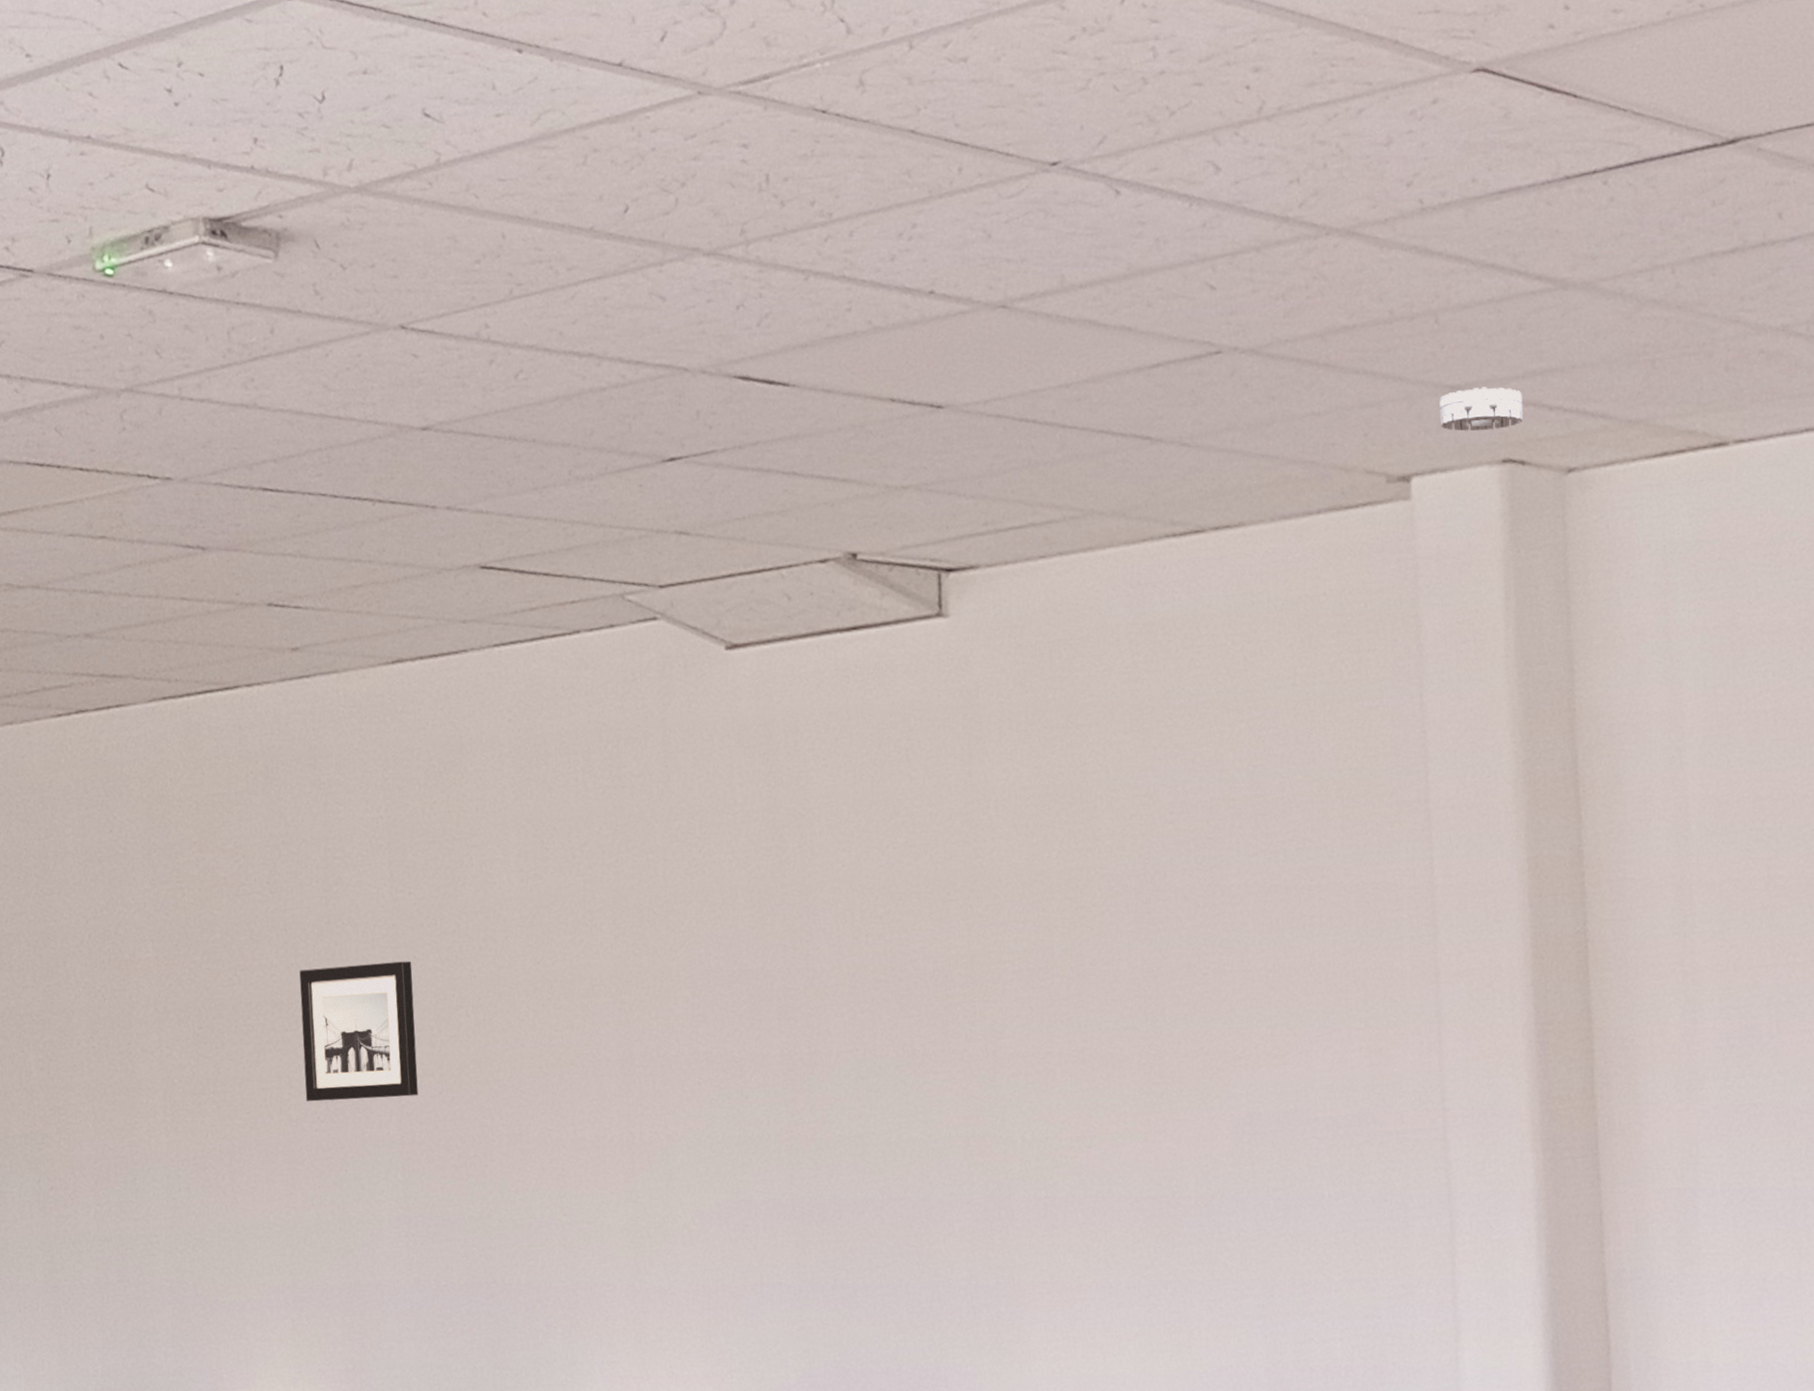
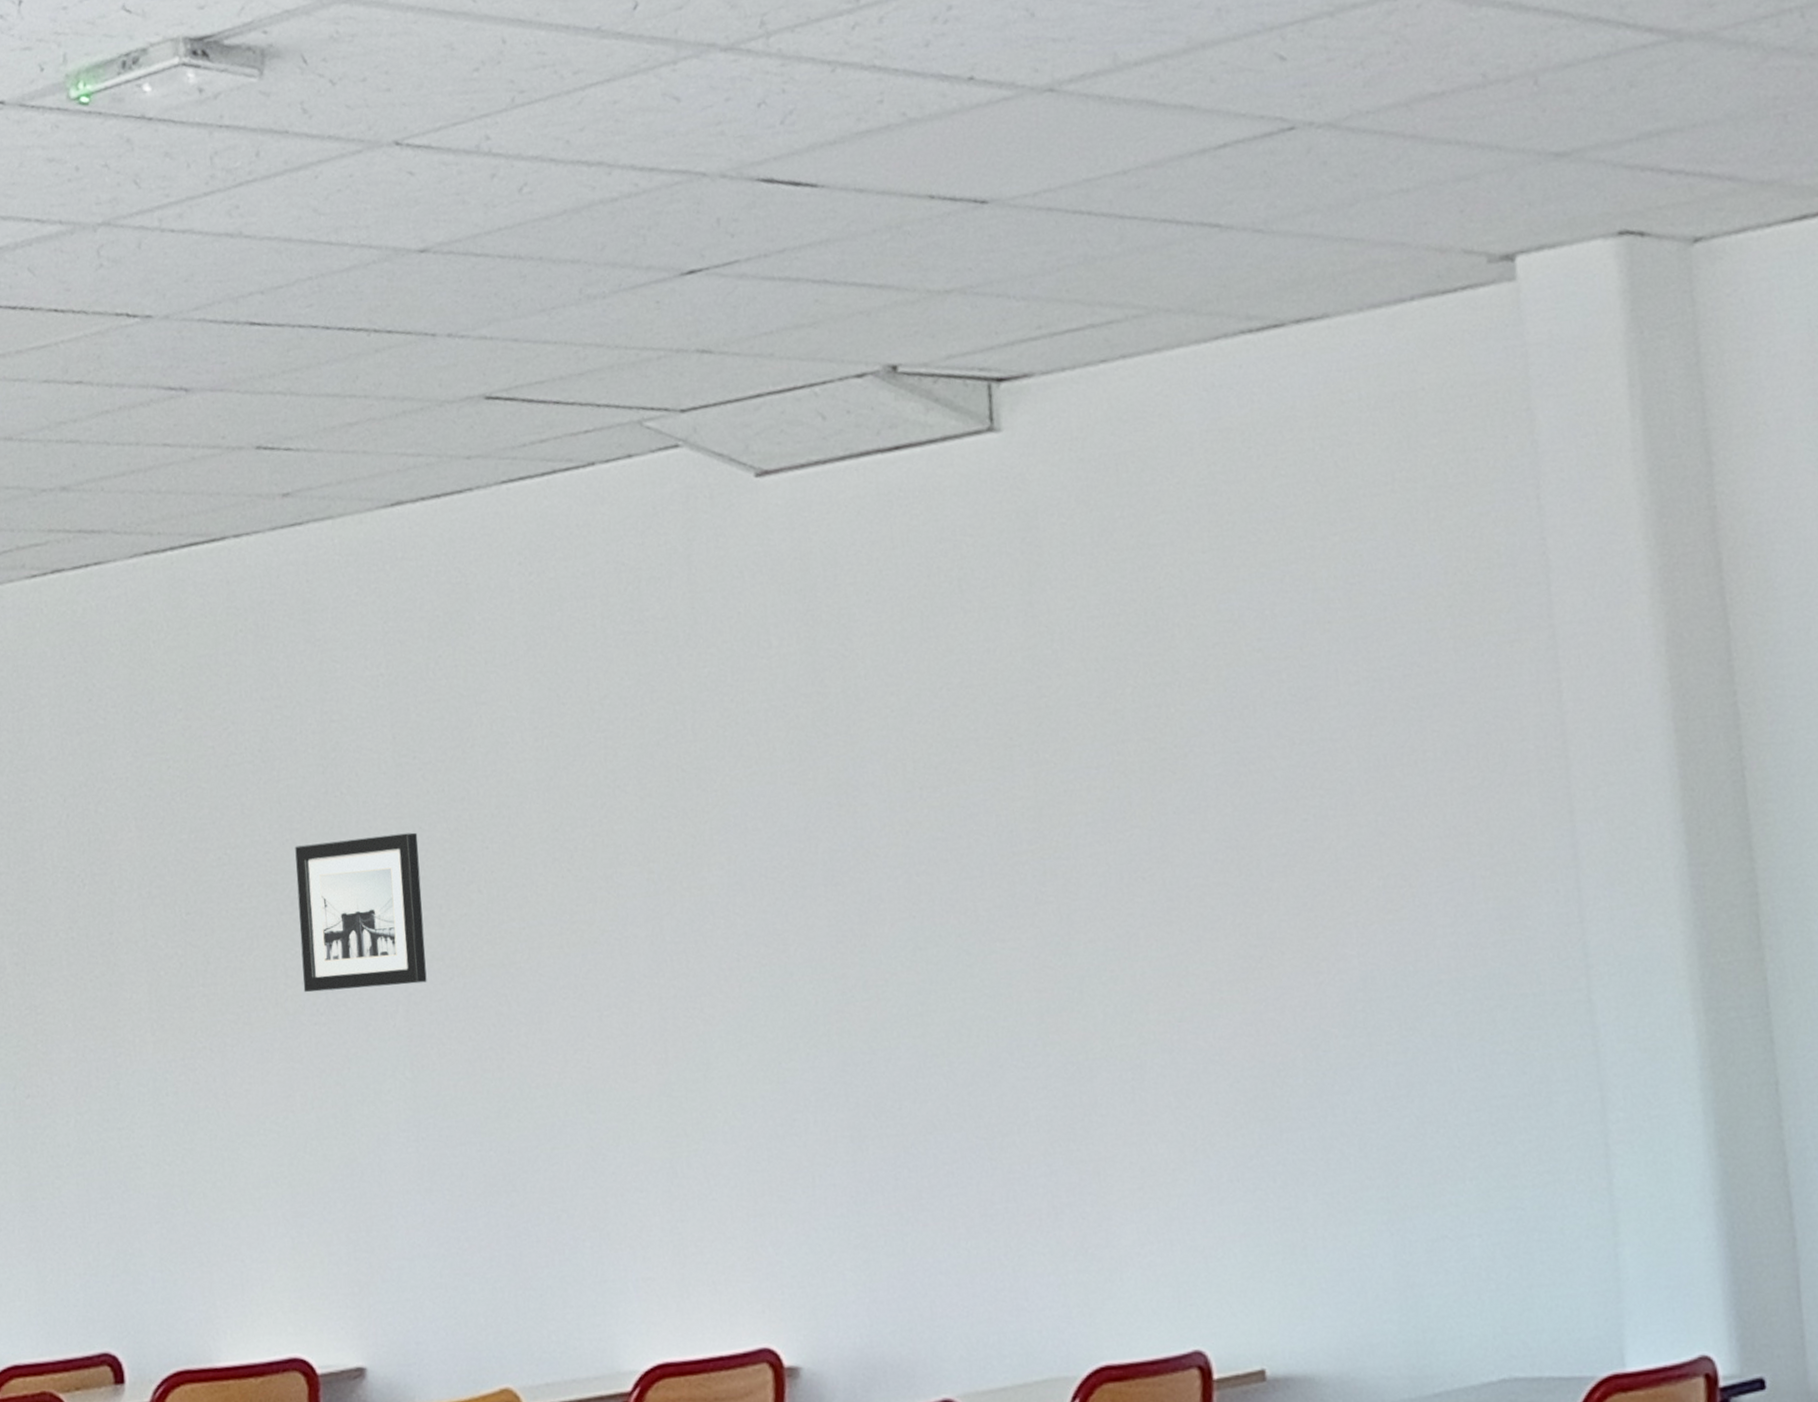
smoke detector: present [1439,386,1524,432] -> none [1543,152,1640,202]

